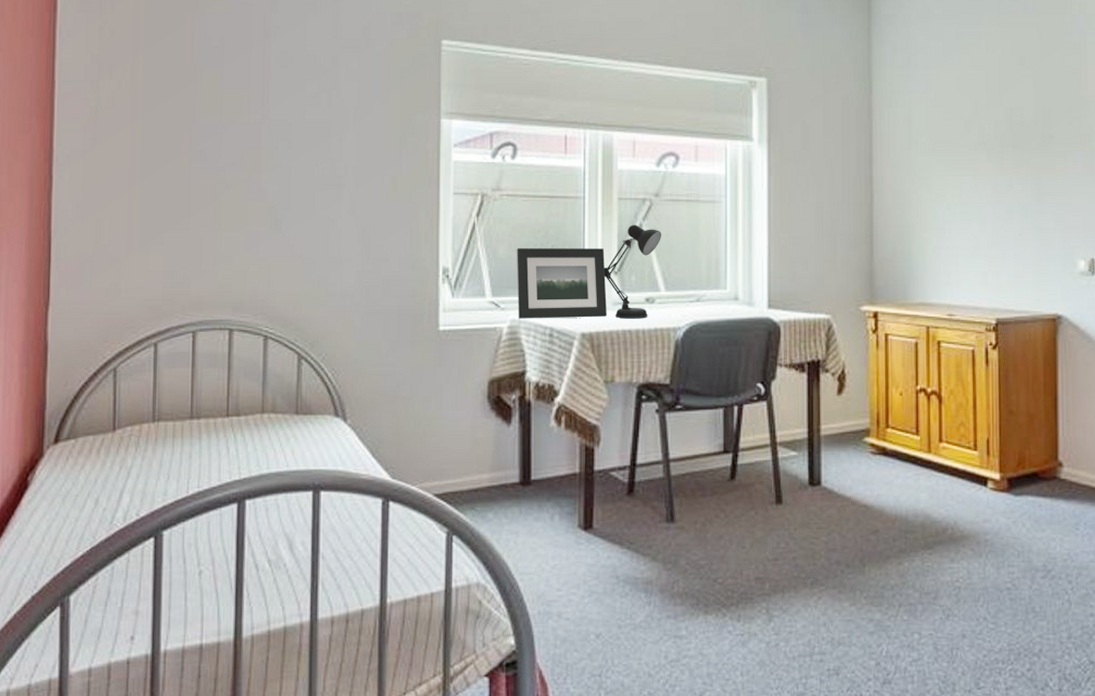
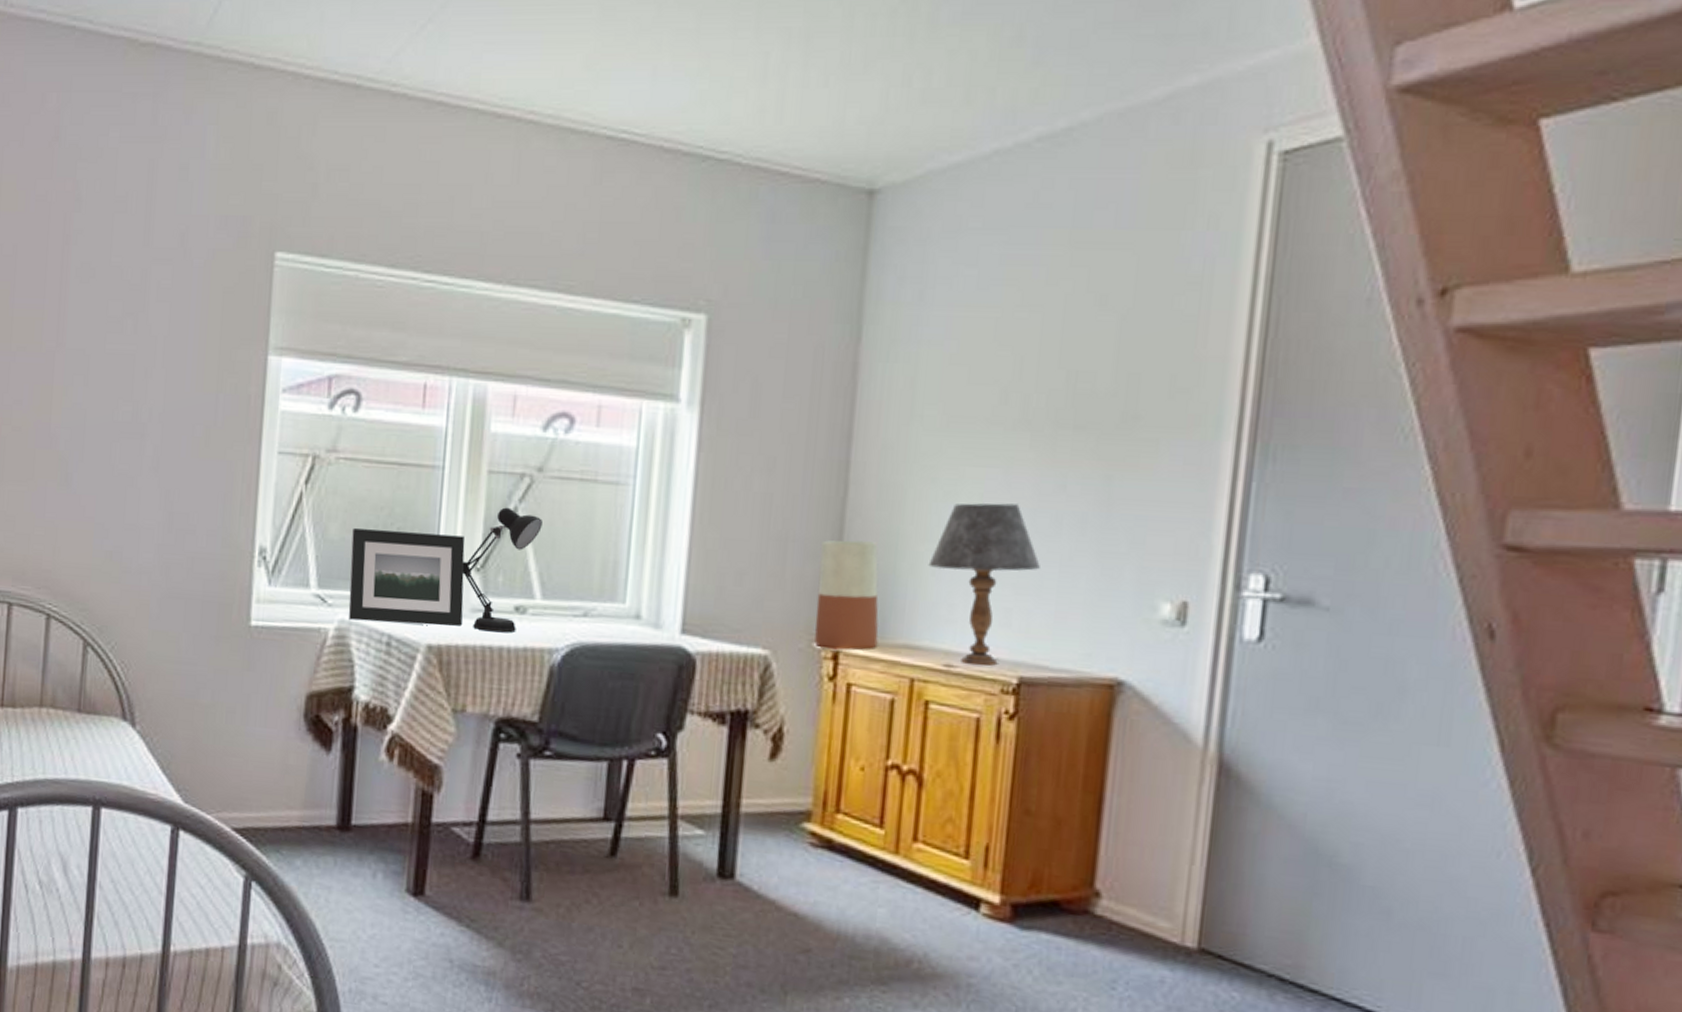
vase: none [859,232,903,310] -> present [815,540,879,651]
table lamp: none [930,200,1002,314] -> present [928,503,1040,667]

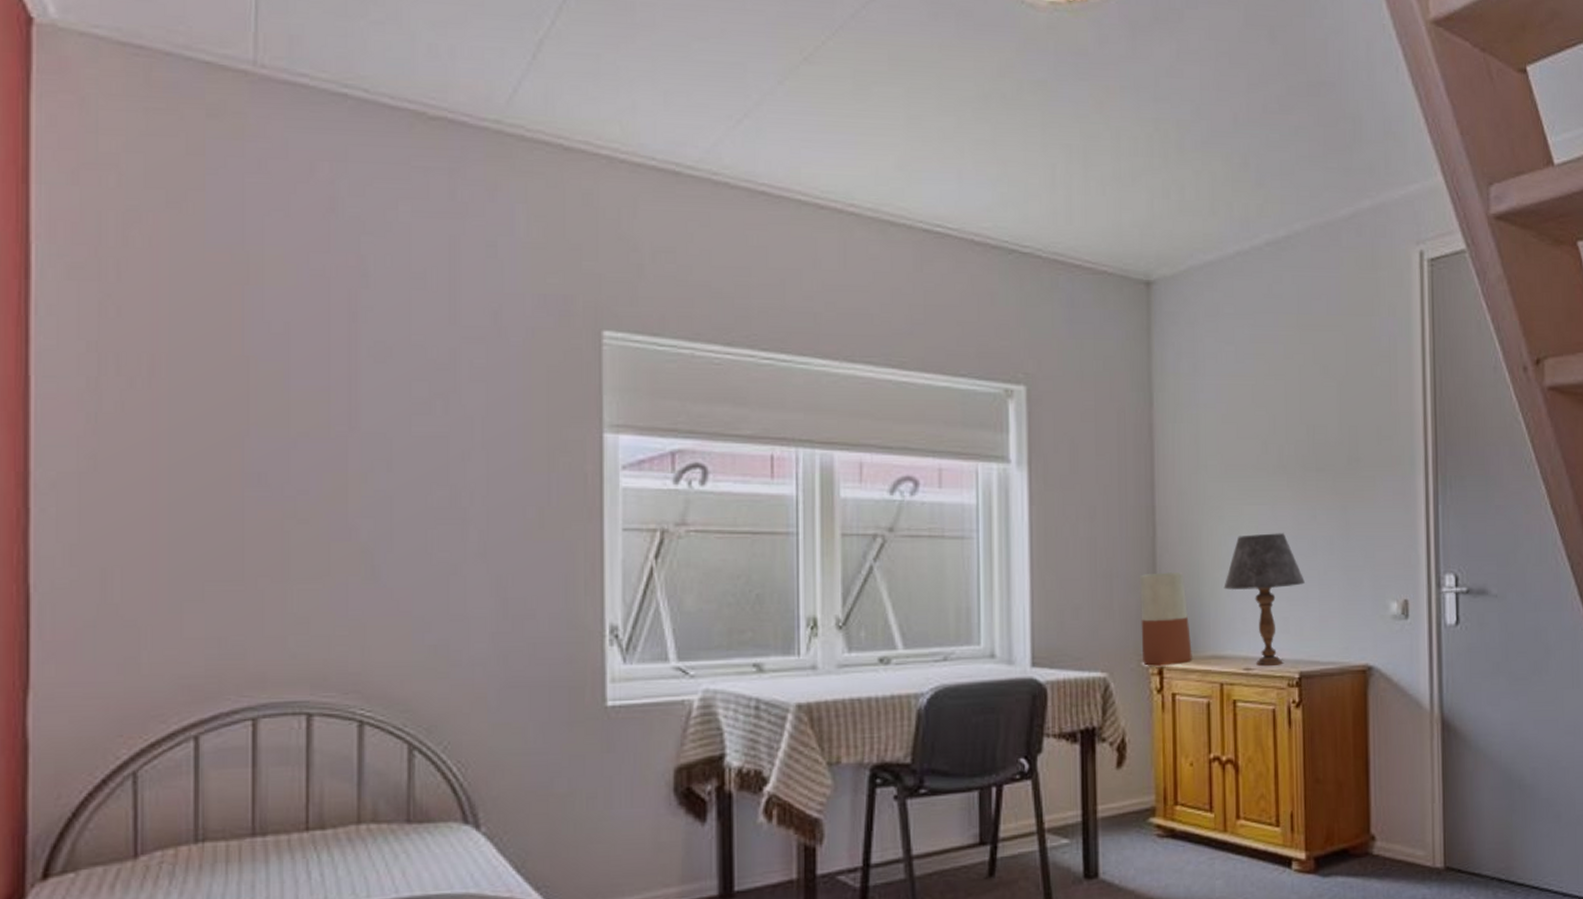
picture frame: present [348,528,465,627] -> none [710,597,831,689]
desk lamp: present [462,507,542,633] -> none [824,567,897,685]

